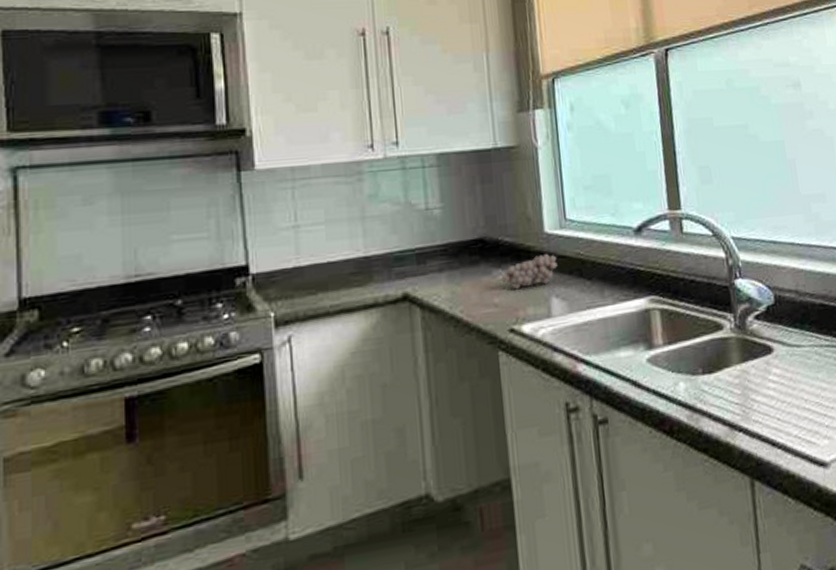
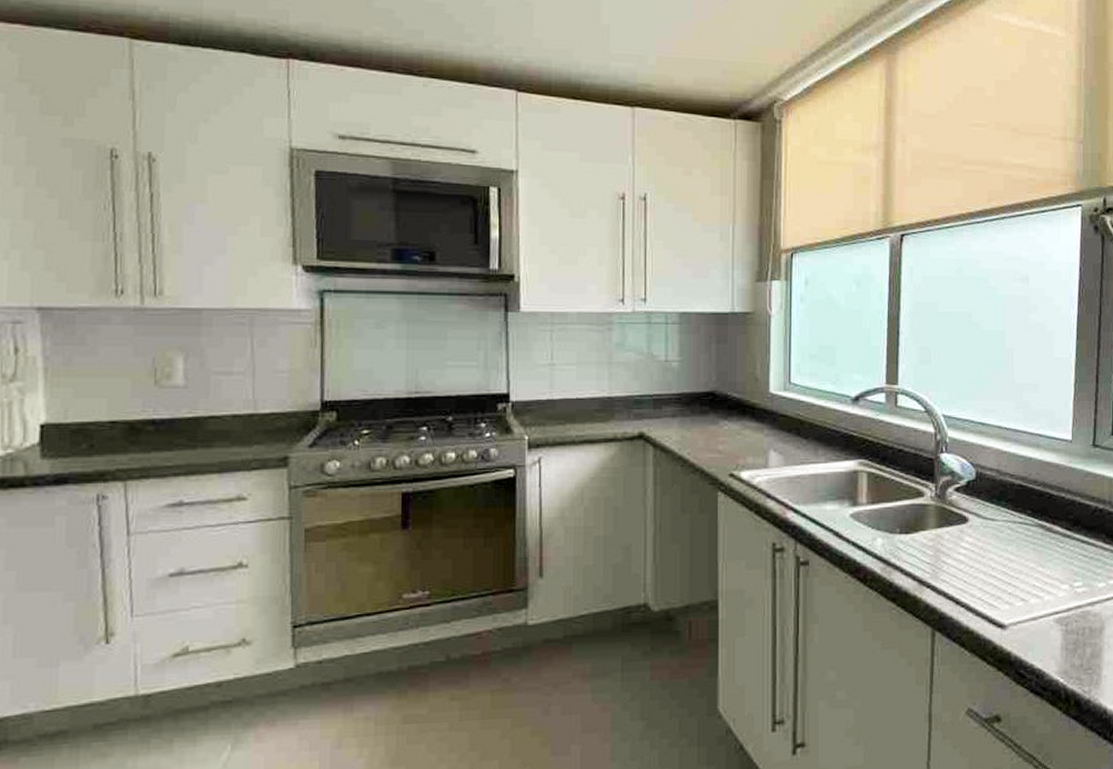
fruit: present [501,253,558,290] -> none [726,411,778,440]

